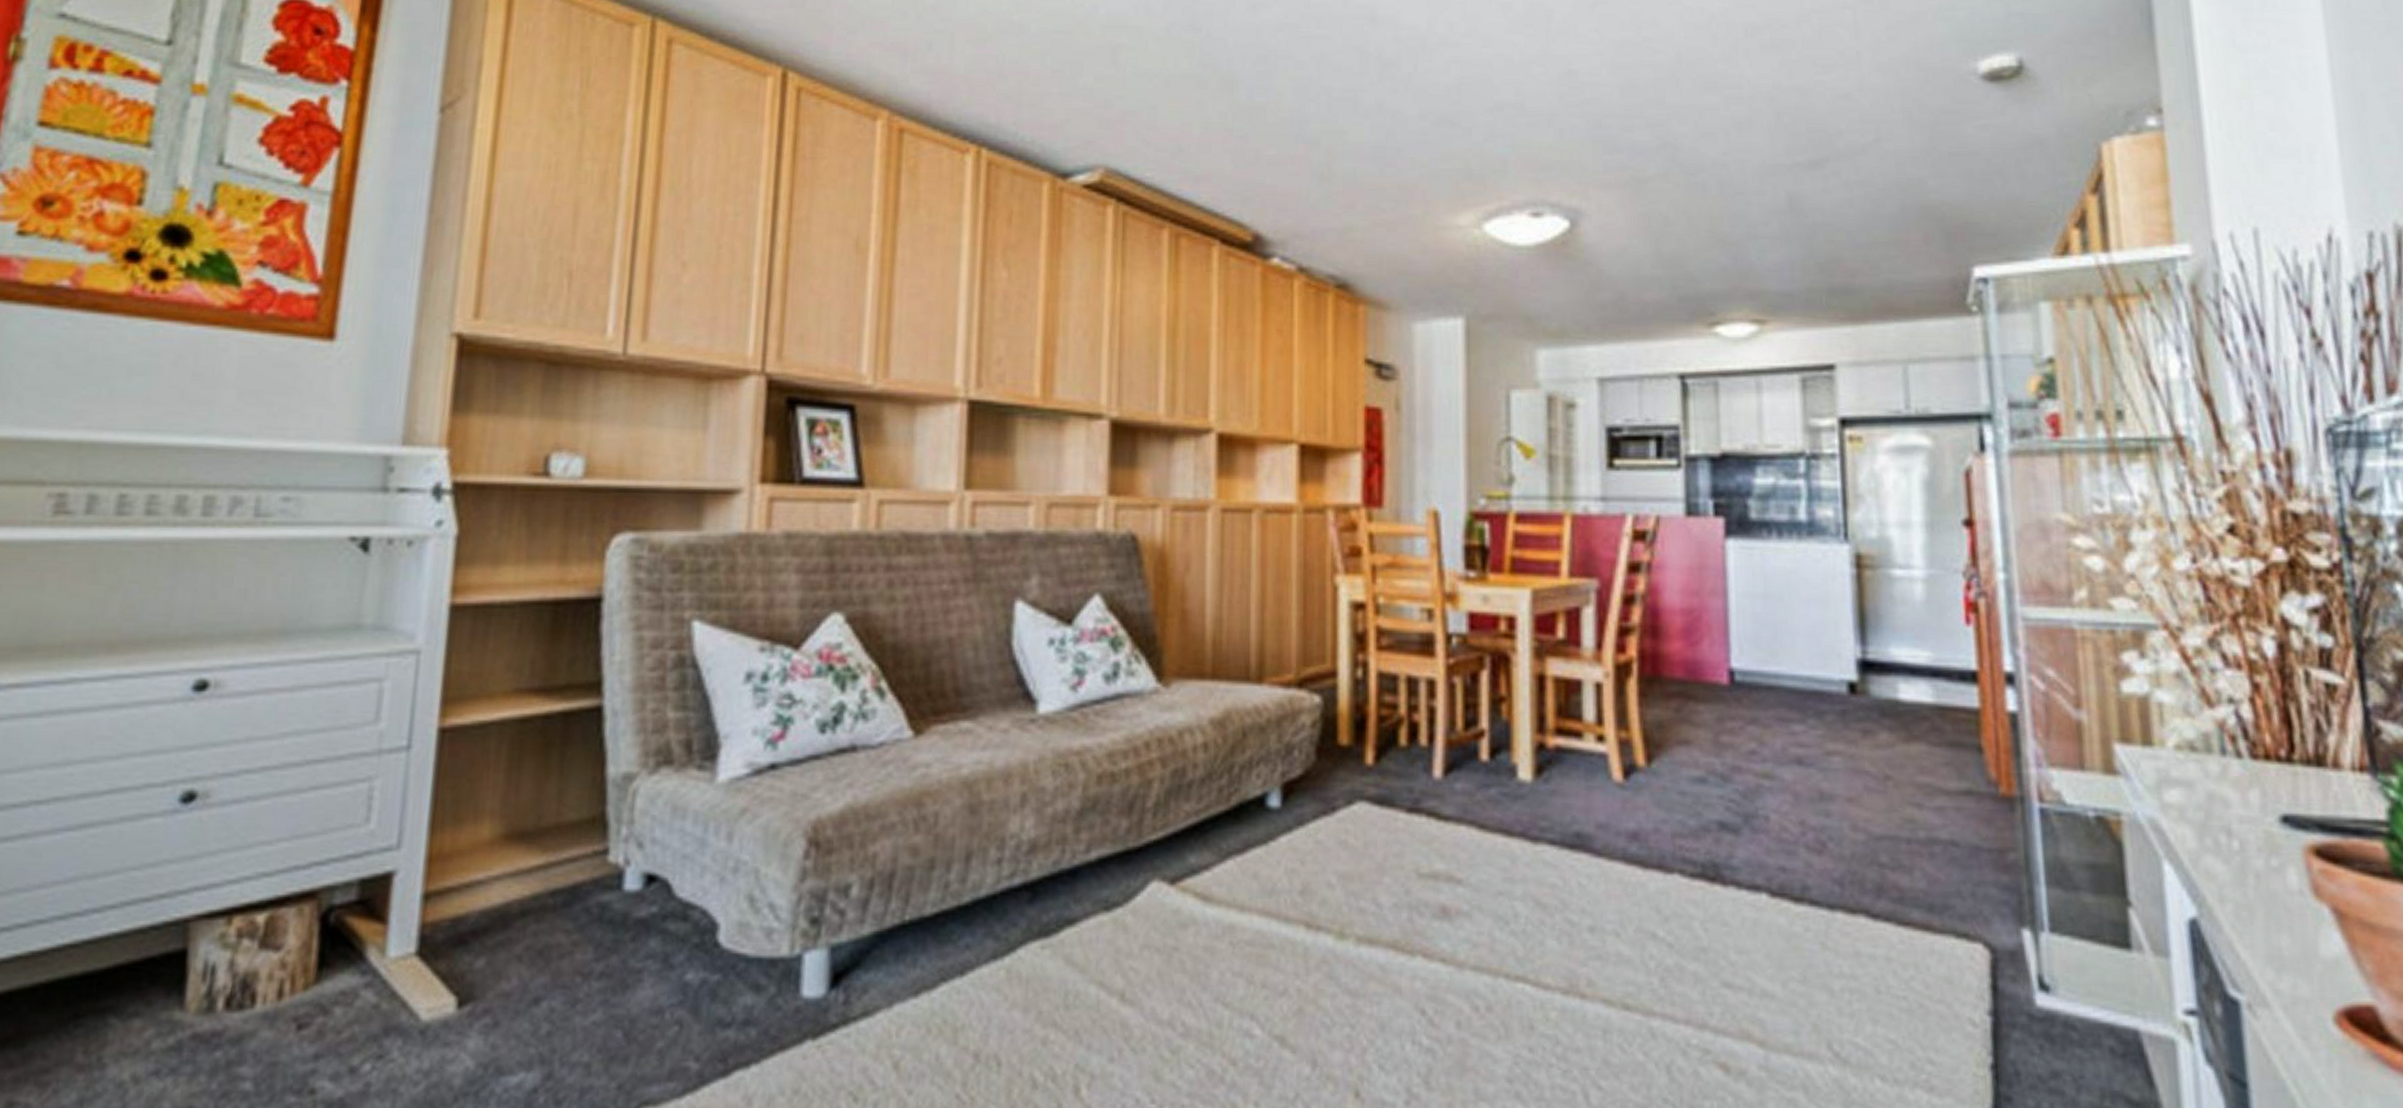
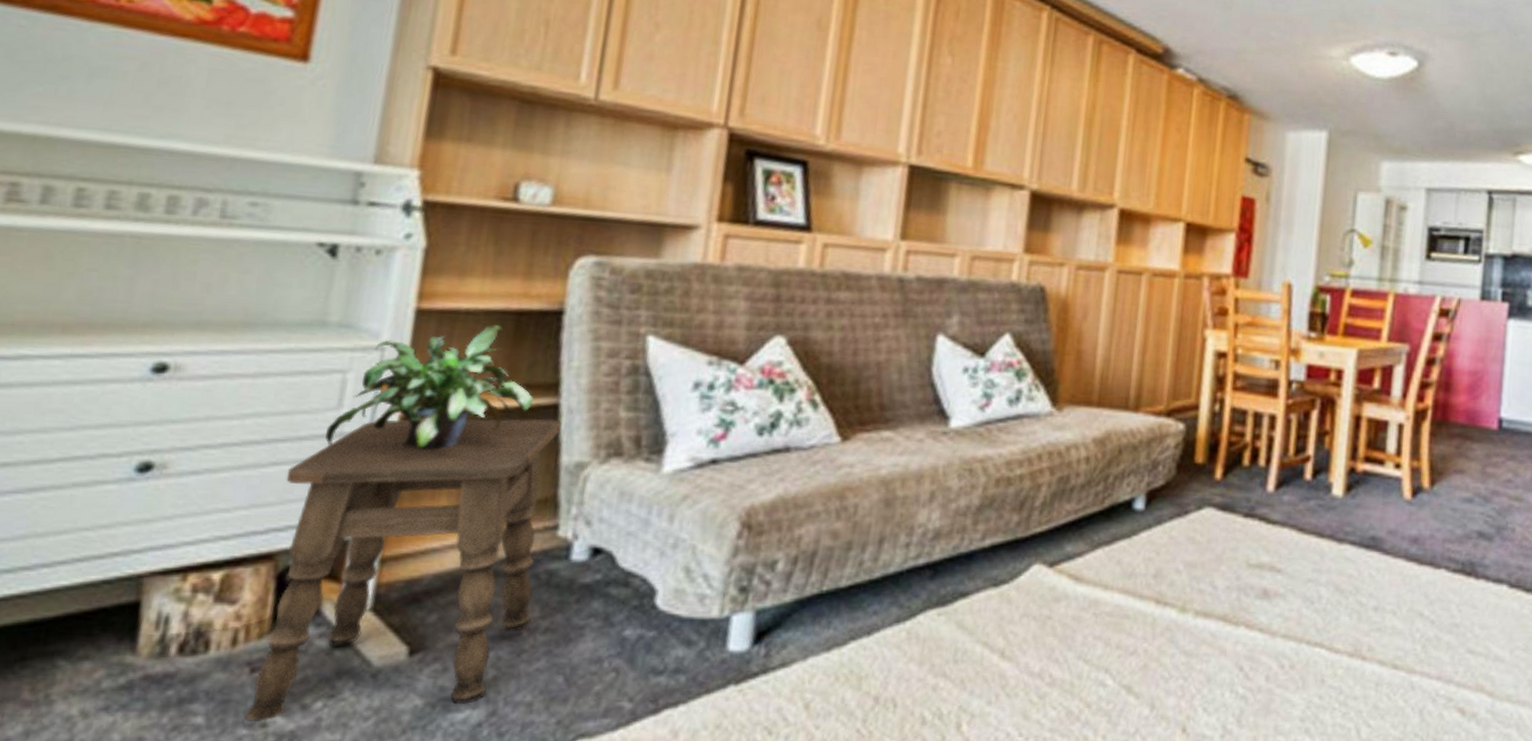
side table: none [293,723,606,1087] -> present [245,418,562,722]
potted plant: none [363,618,576,767] -> present [325,325,535,450]

